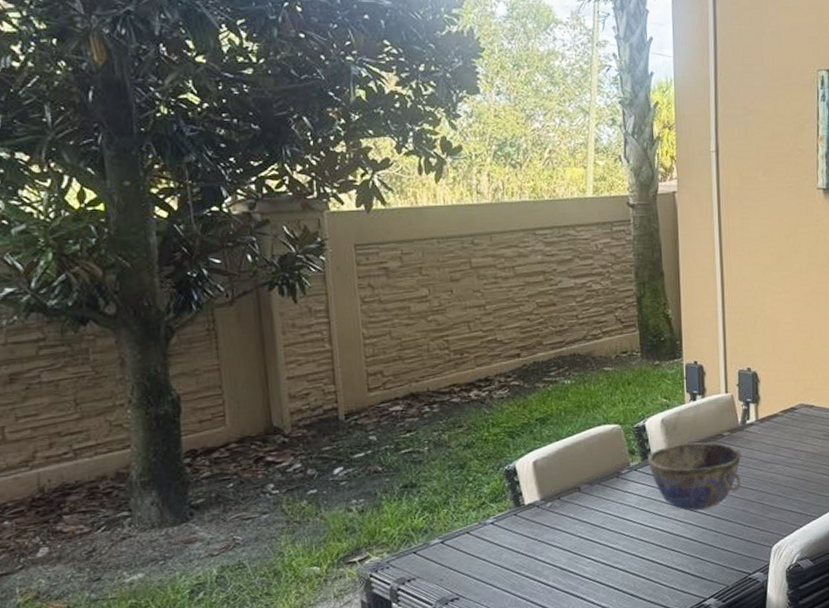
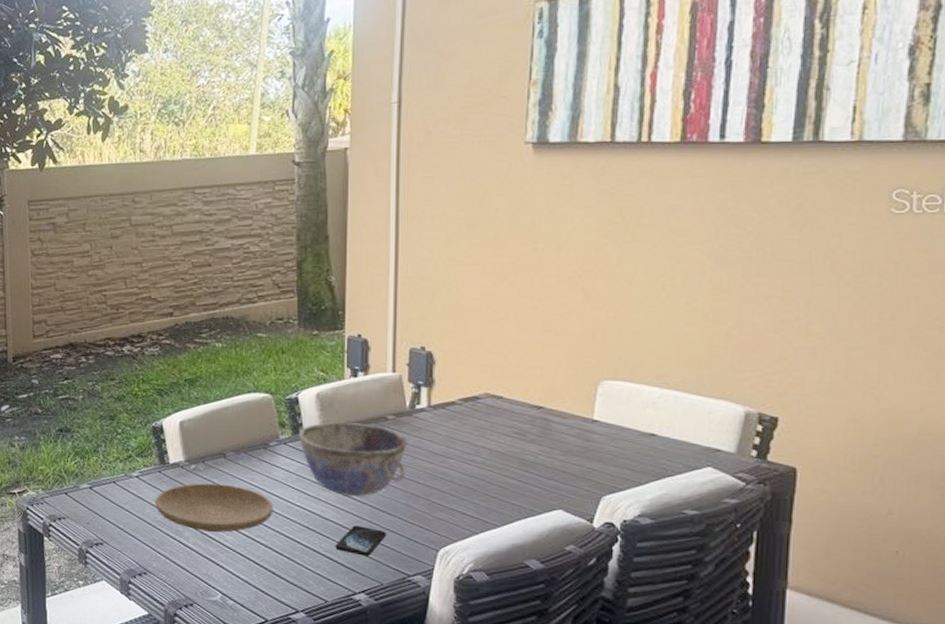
plate: none [512,517,628,567] -> present [155,483,273,532]
smartphone: none [686,536,729,564] -> present [335,525,386,556]

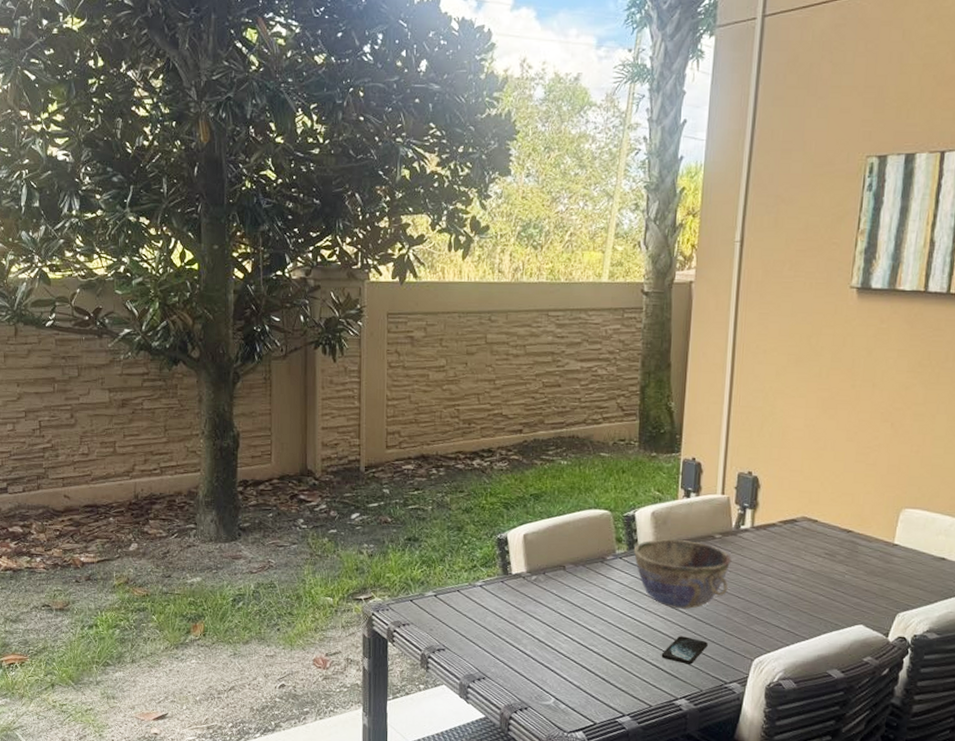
plate: present [155,483,273,532] -> none [497,593,607,641]

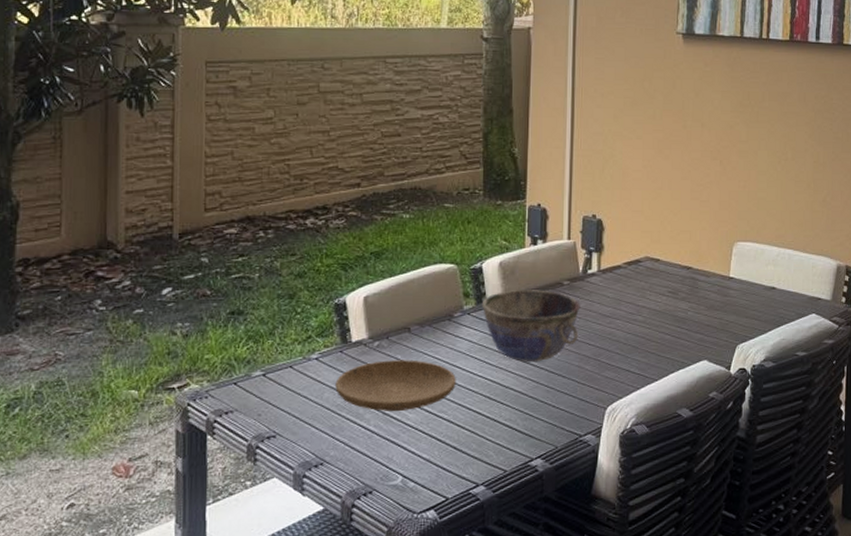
plate: none [497,593,607,641] -> present [335,360,456,411]
smartphone: present [661,636,708,665] -> none [514,391,561,421]

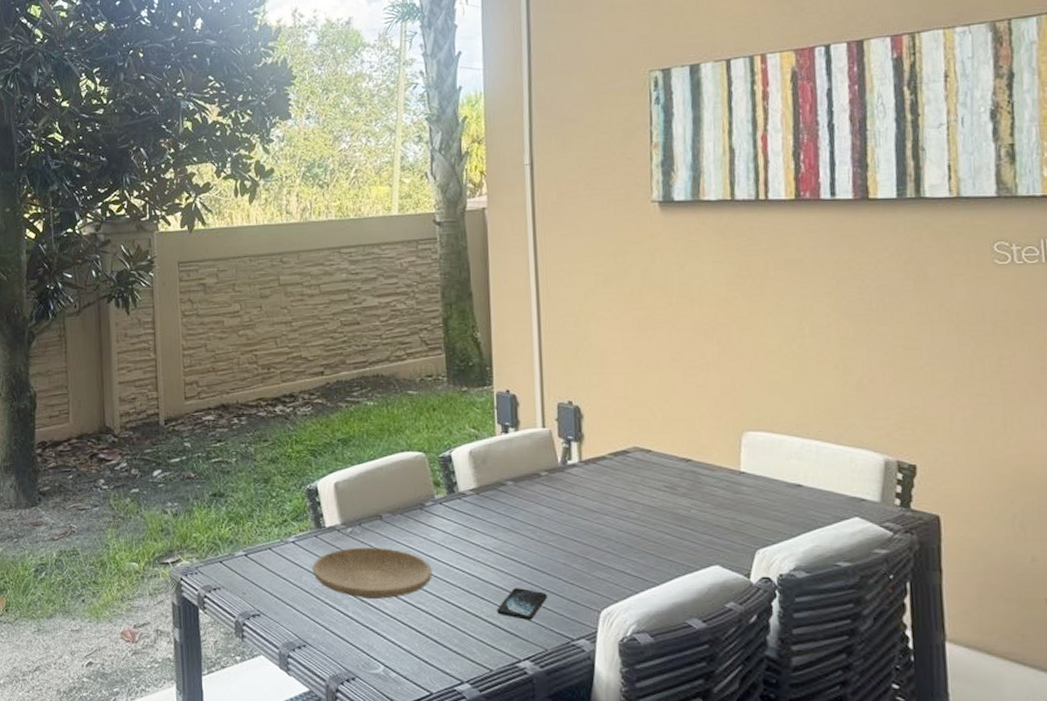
bowl: present [481,290,581,363] -> none [453,480,562,557]
smartphone: none [514,391,561,421] -> present [496,588,547,620]

